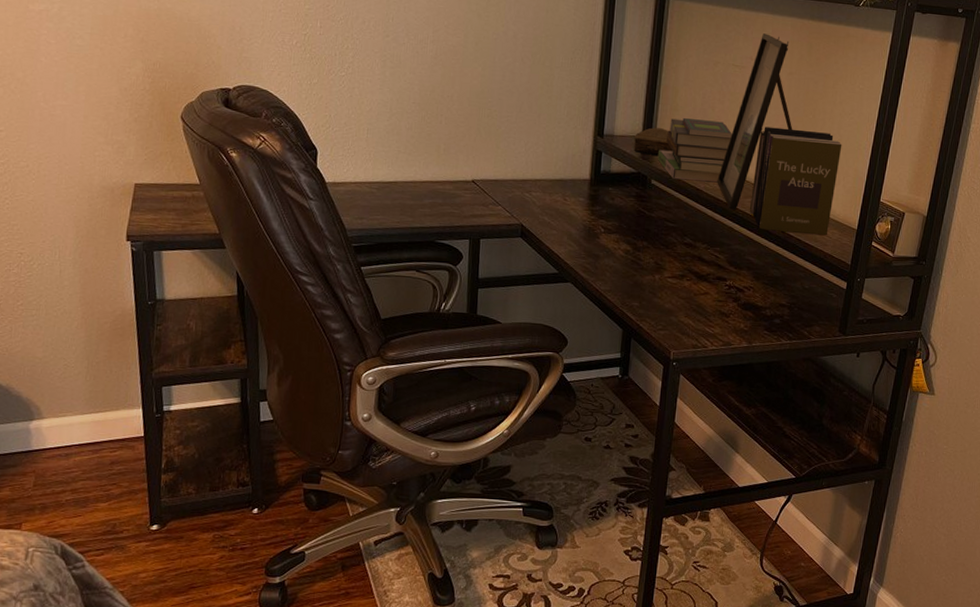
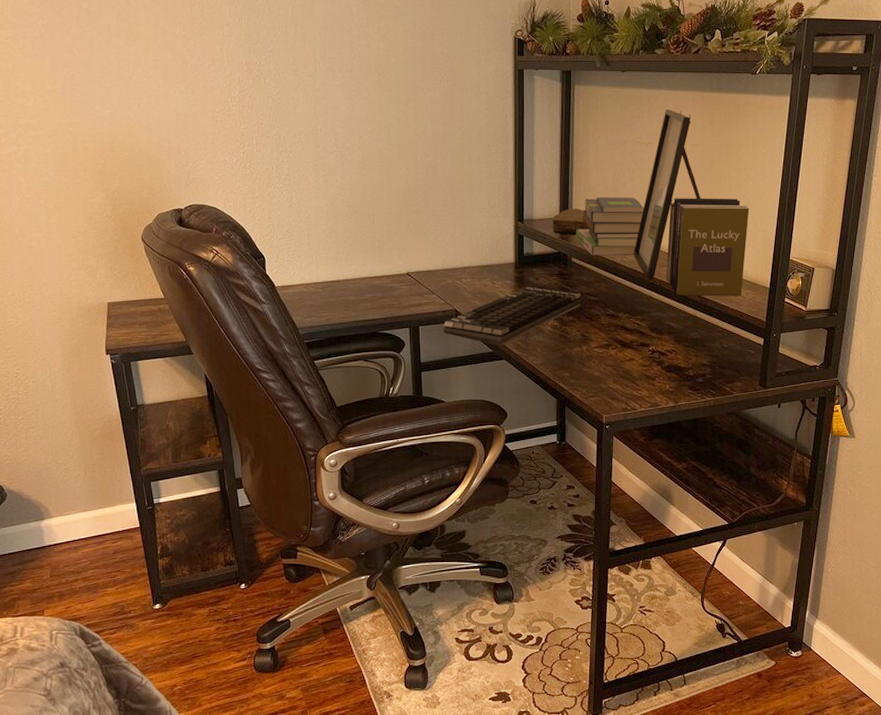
computer keyboard: none [506,205,659,269] -> present [443,285,582,347]

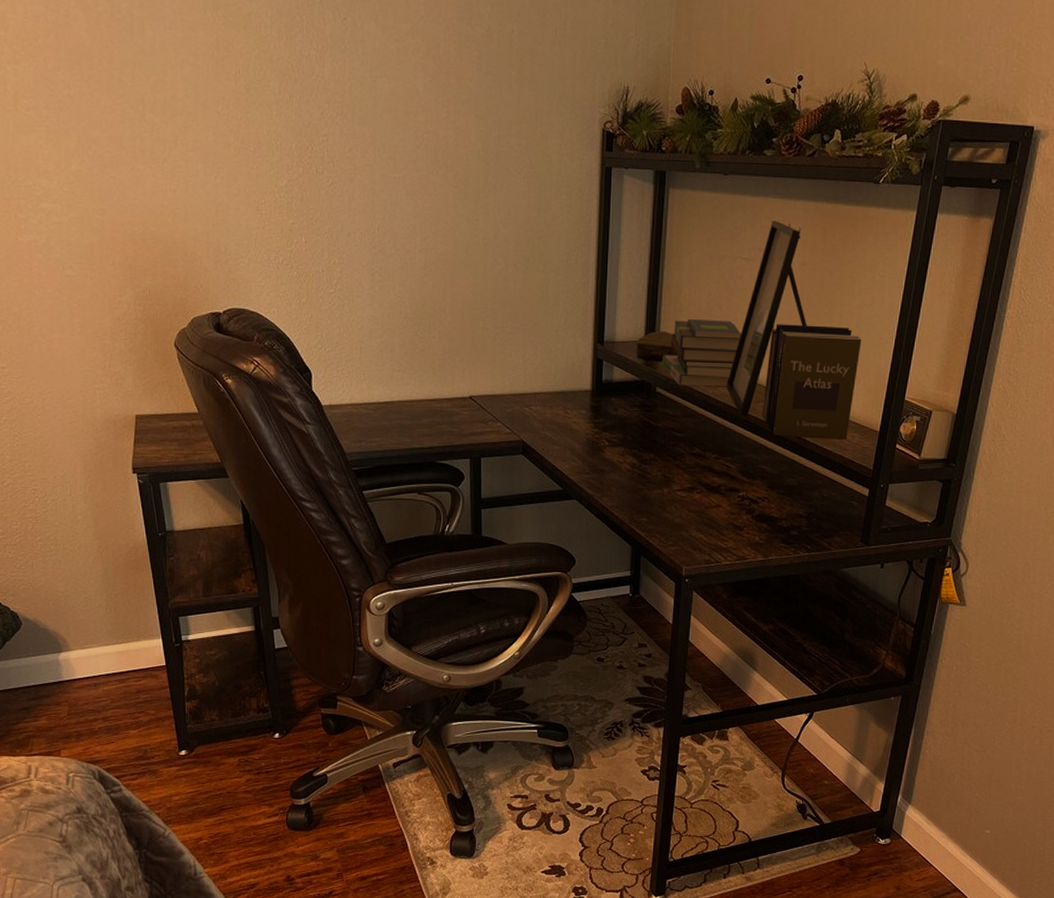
computer keyboard: present [443,285,582,347] -> none [508,417,665,485]

